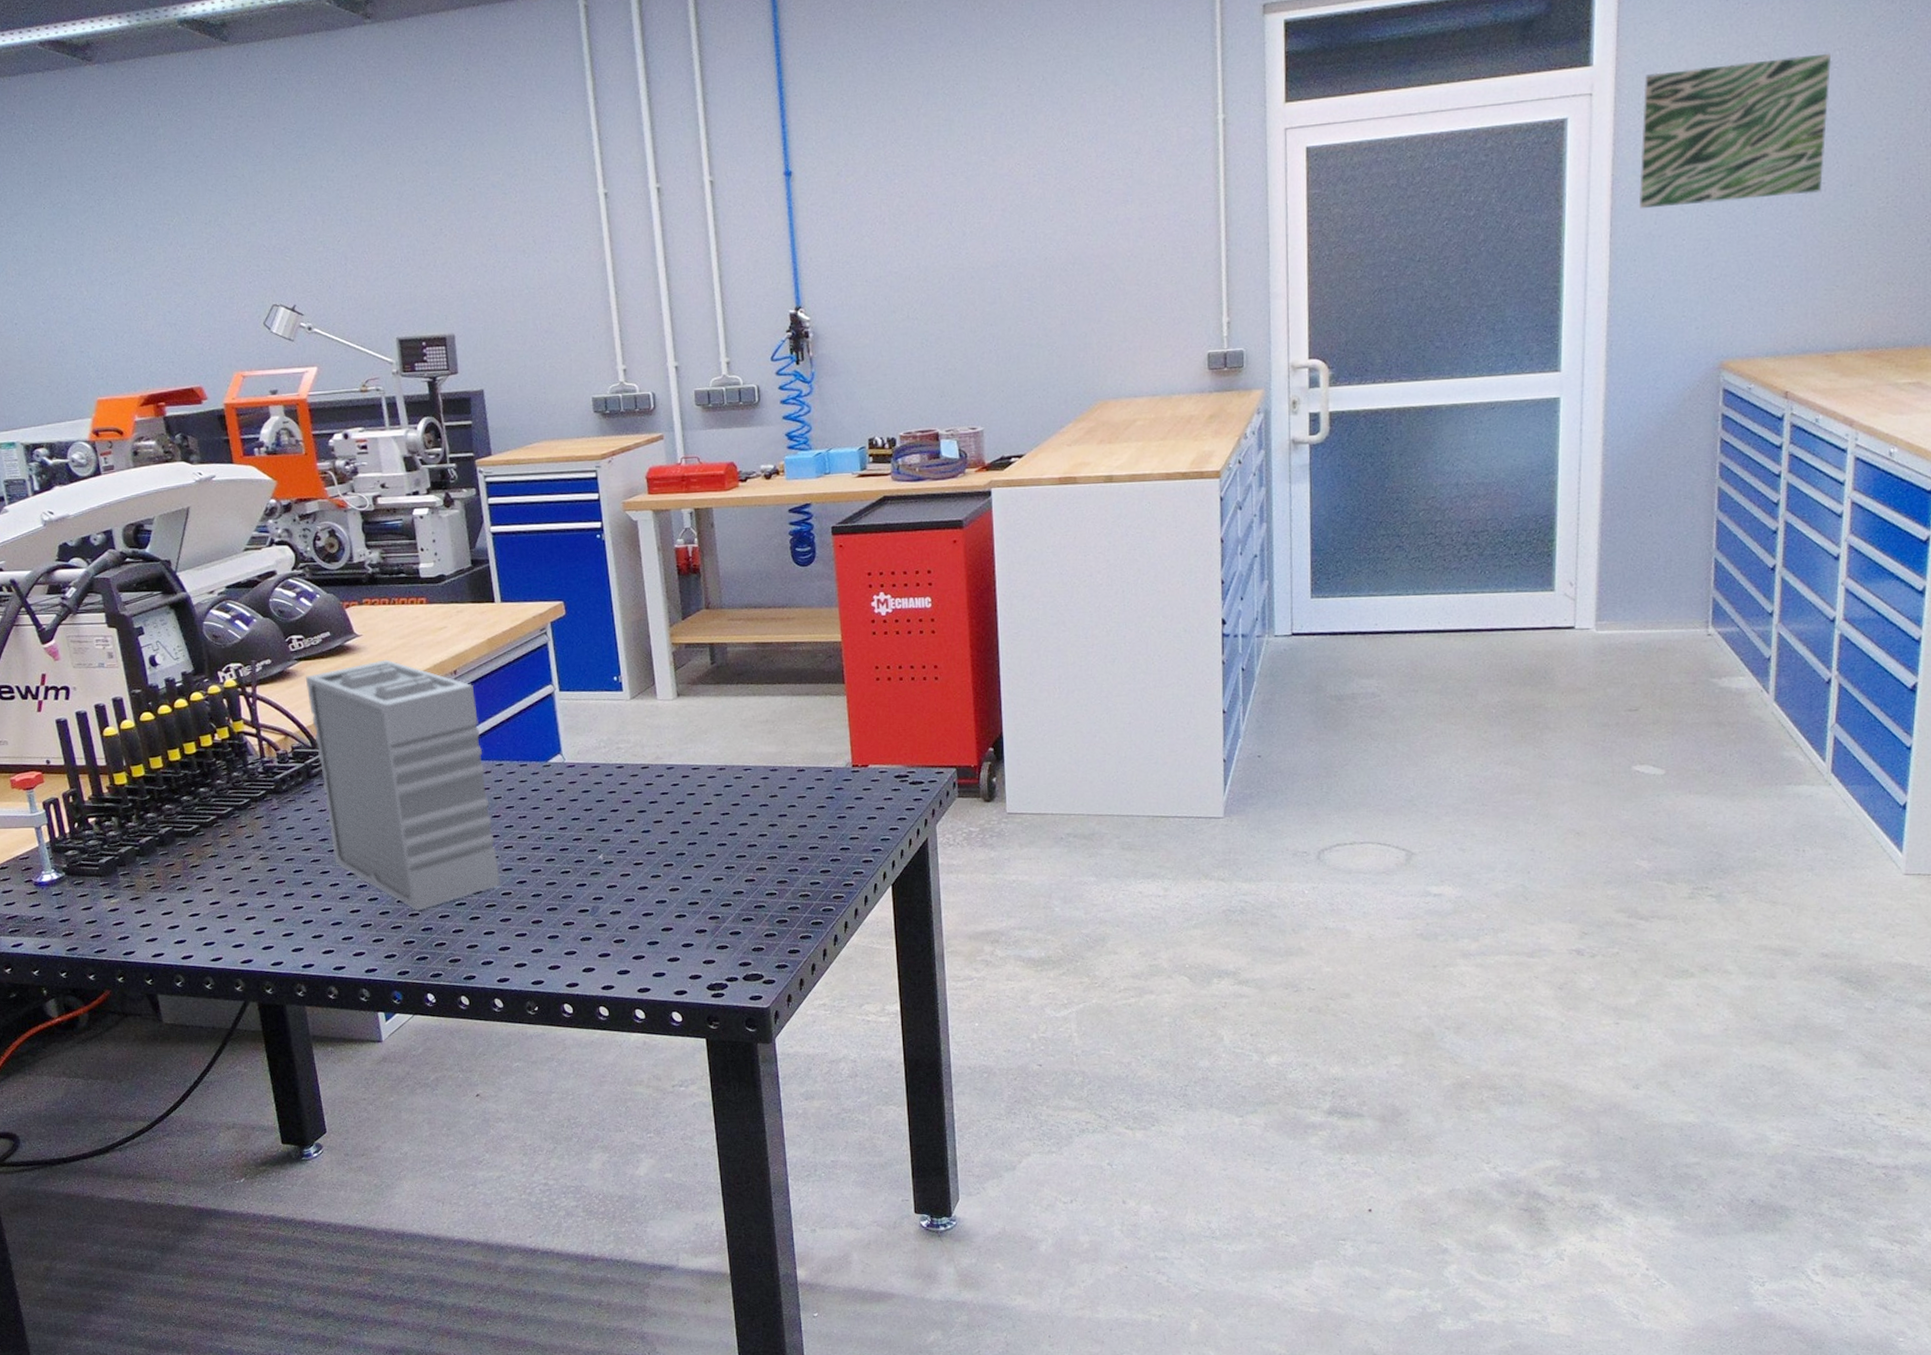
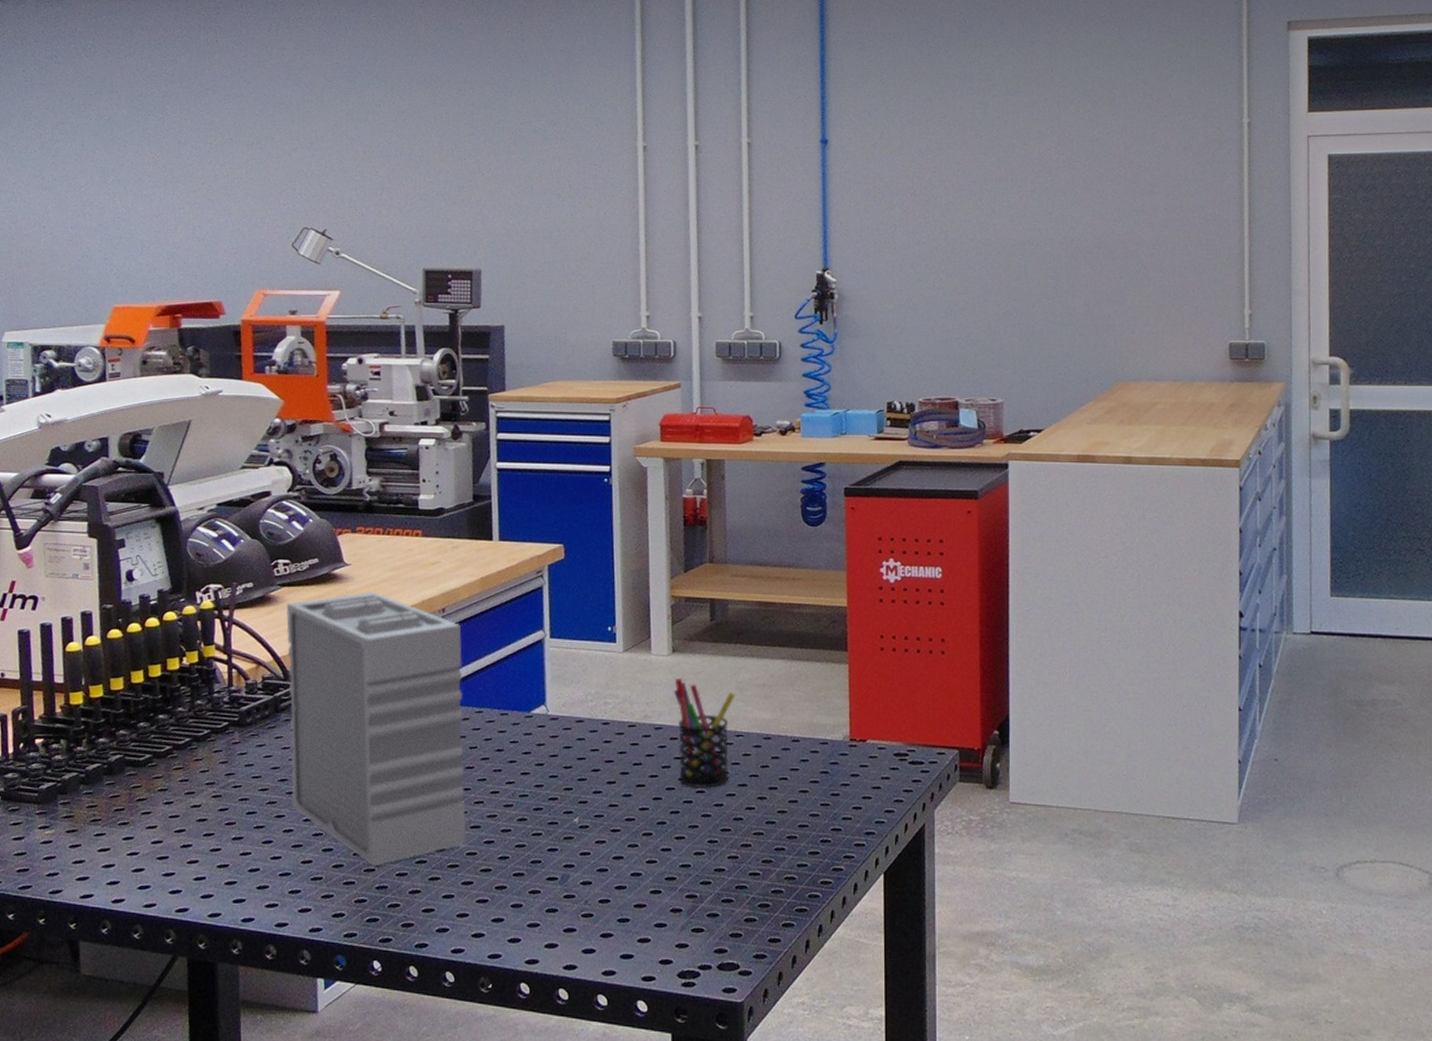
pen holder: none [681,719,741,821] -> present [673,677,736,789]

